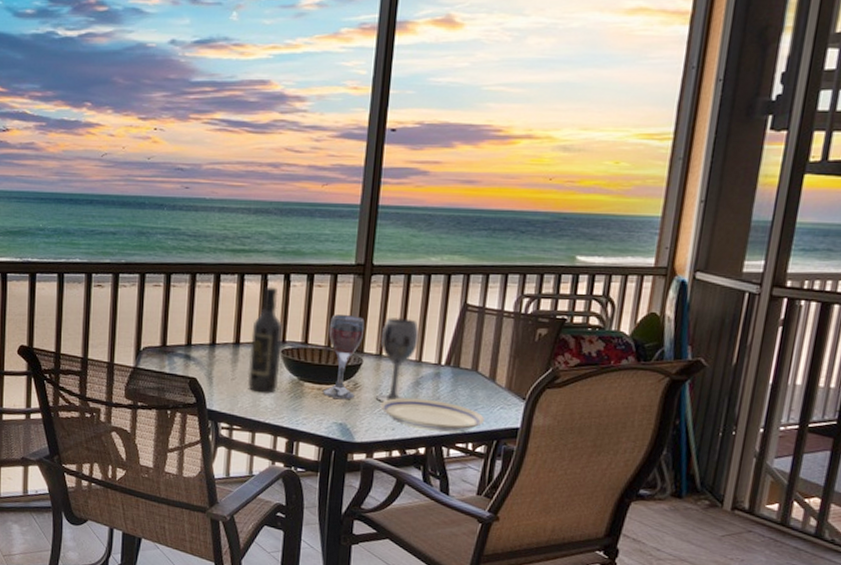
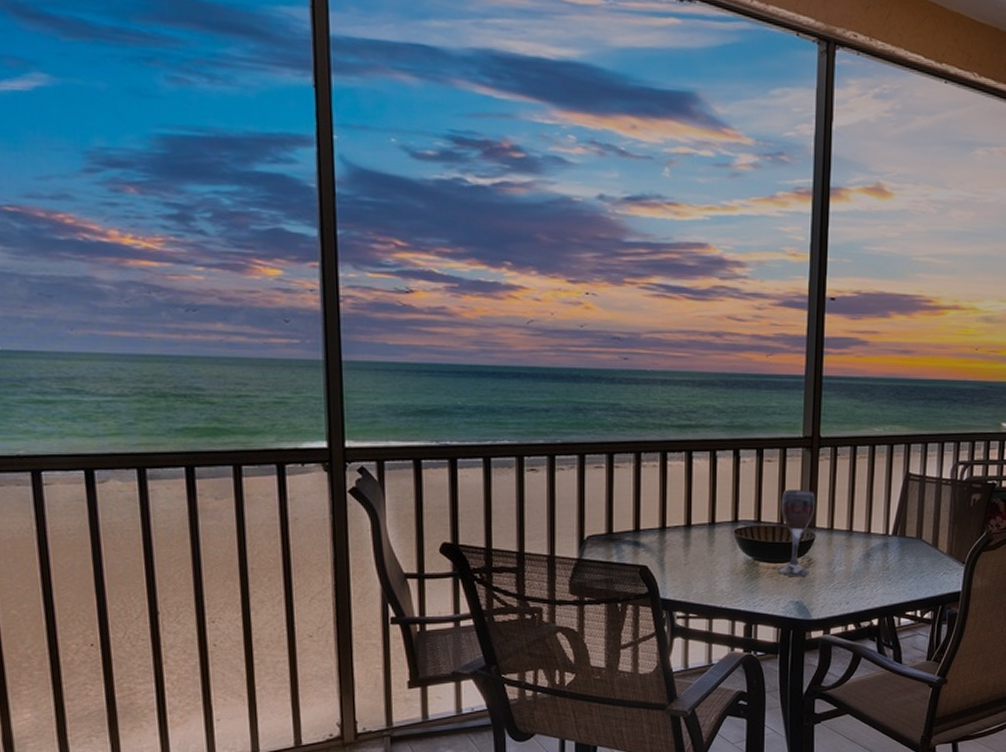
wine bottle: present [247,286,283,393] -> none [701,463,735,576]
wine glass: present [376,318,420,403] -> none [830,490,867,577]
plate: present [380,397,484,433] -> none [834,570,930,602]

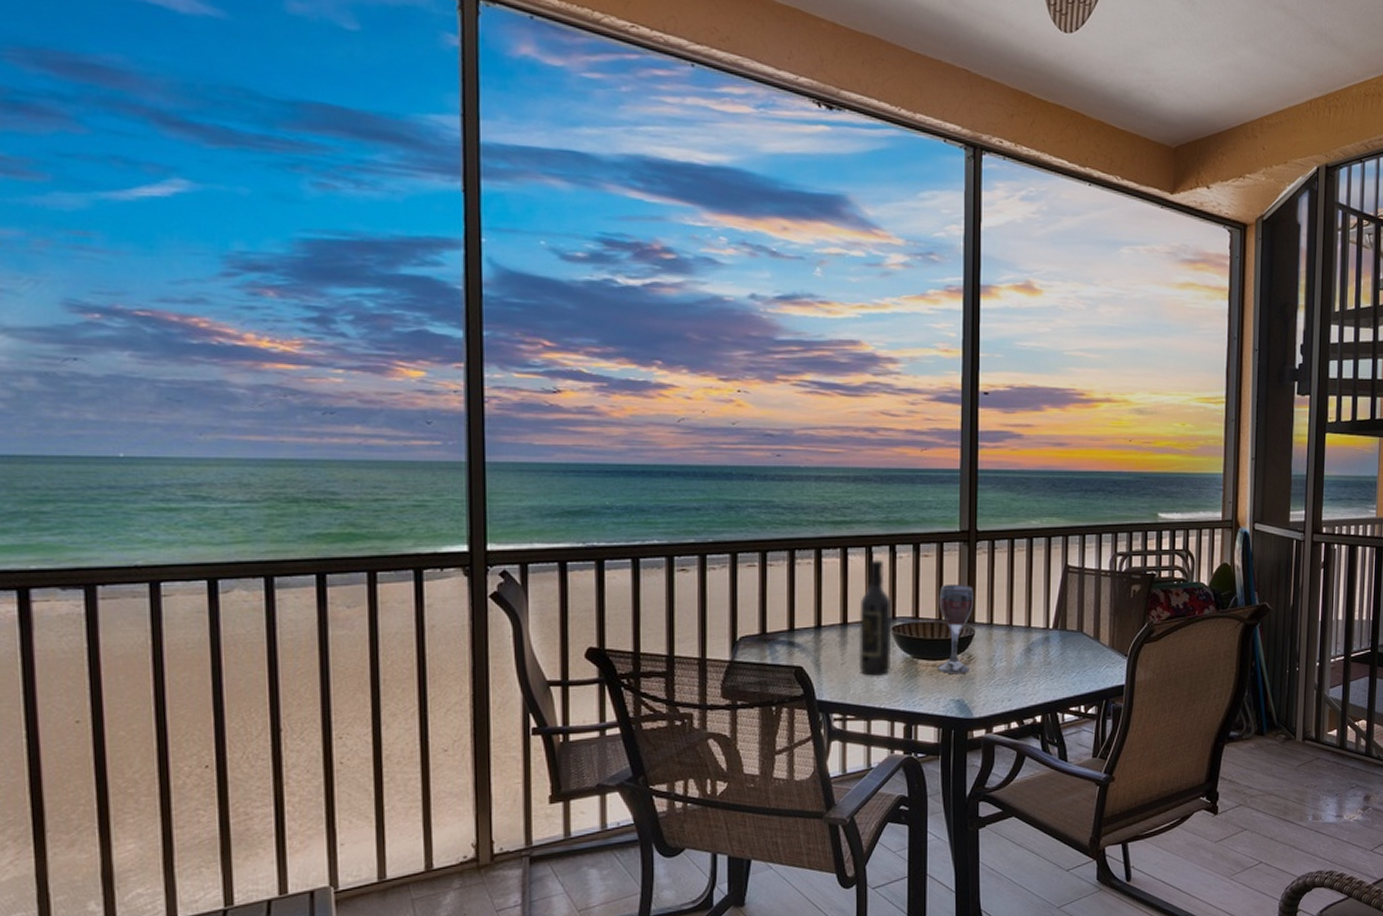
wine bottle: none [701,463,735,576] -> present [858,559,892,676]

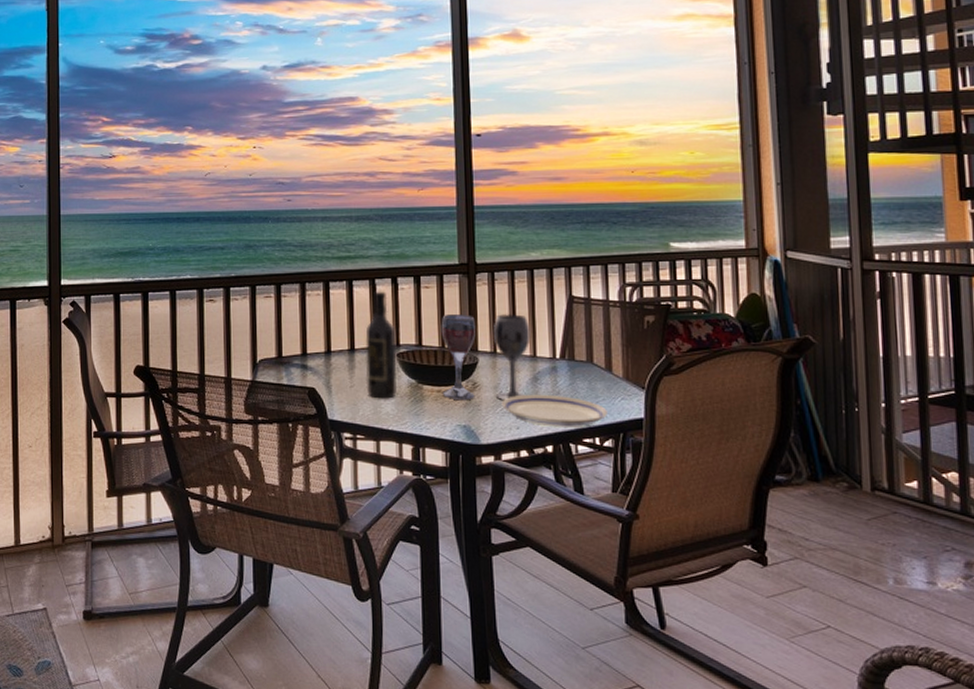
wine glass: none [990,584,1027,673] -> present [493,314,531,401]
plate: none [995,665,1093,698] -> present [501,394,607,429]

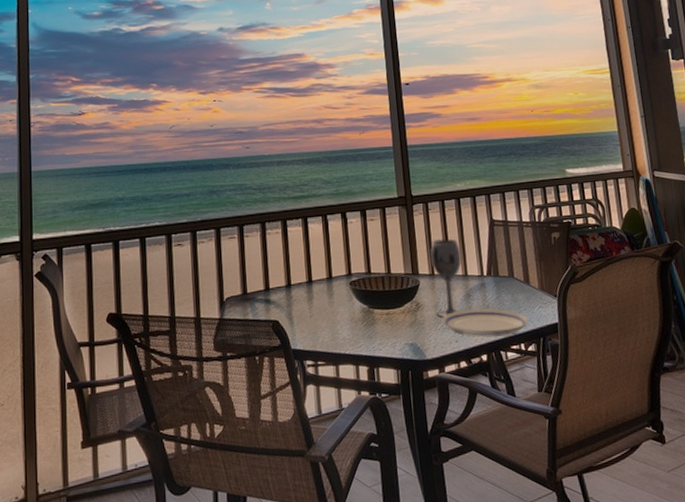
wine bottle: present [365,291,398,399] -> none [321,225,352,325]
cup: present [441,313,476,401] -> none [386,242,419,321]

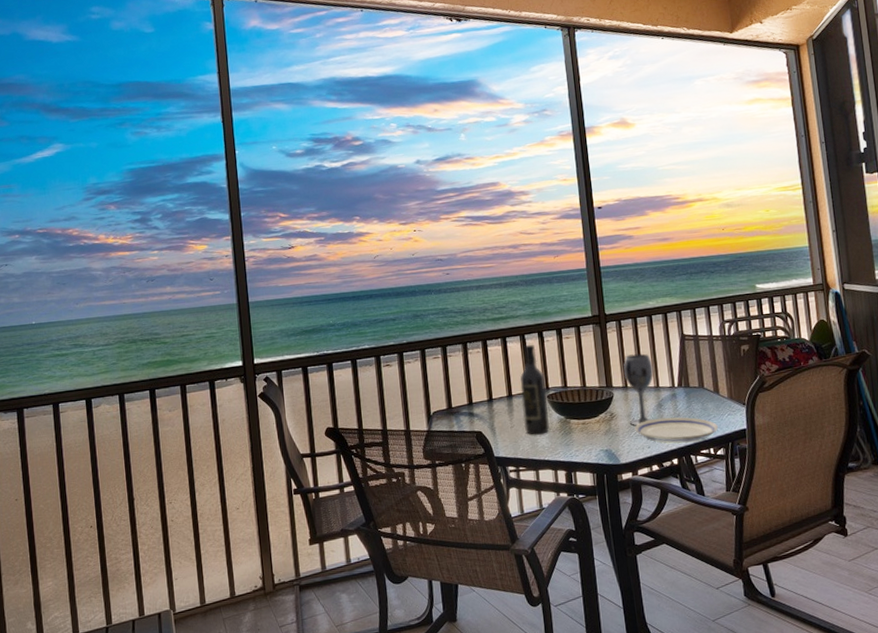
wine bottle: none [321,225,352,325] -> present [520,344,551,435]

